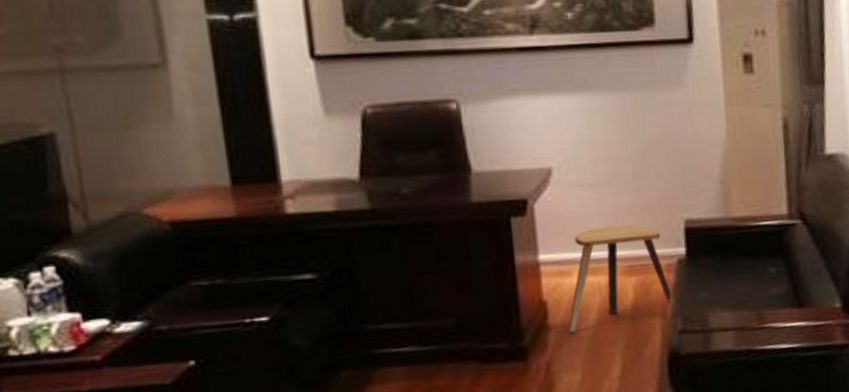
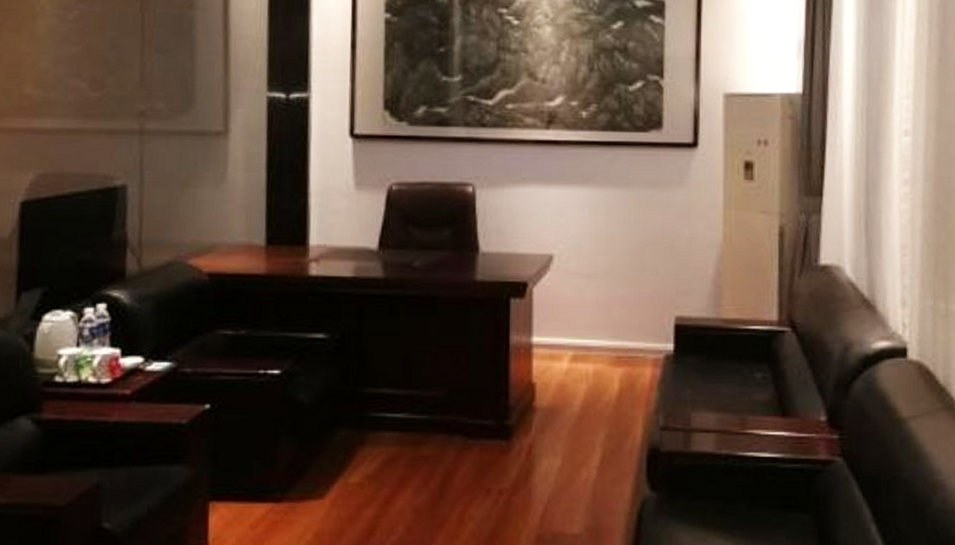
stool: present [567,225,673,333] -> none [552,316,658,417]

